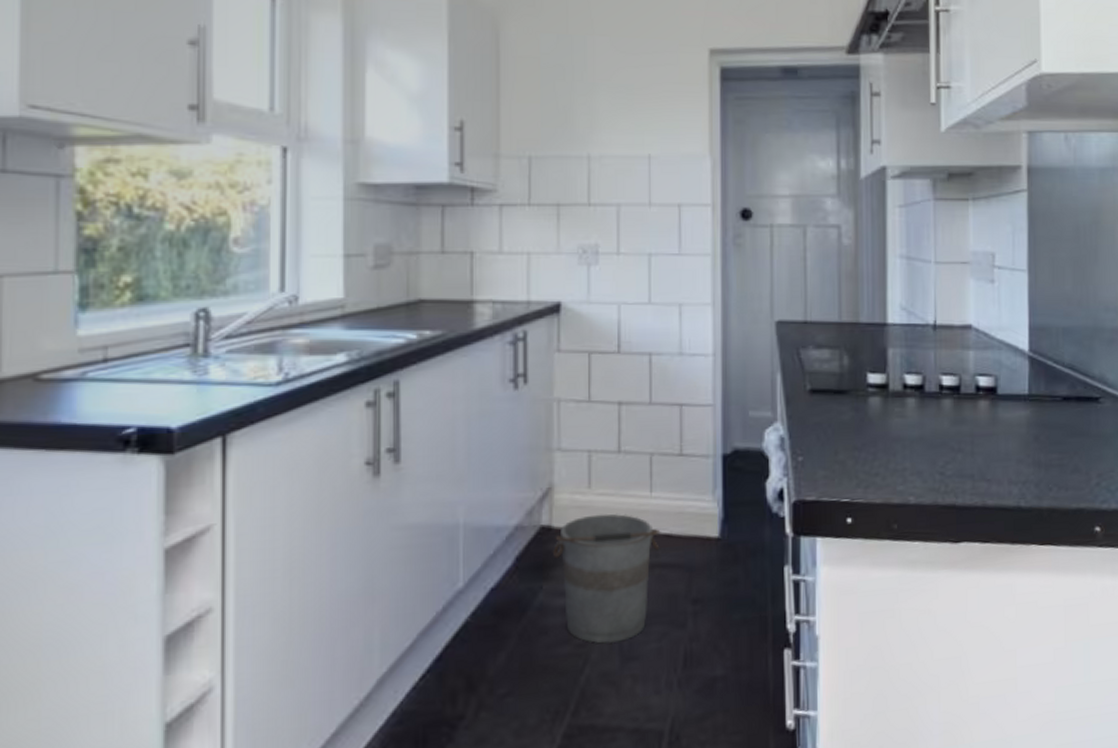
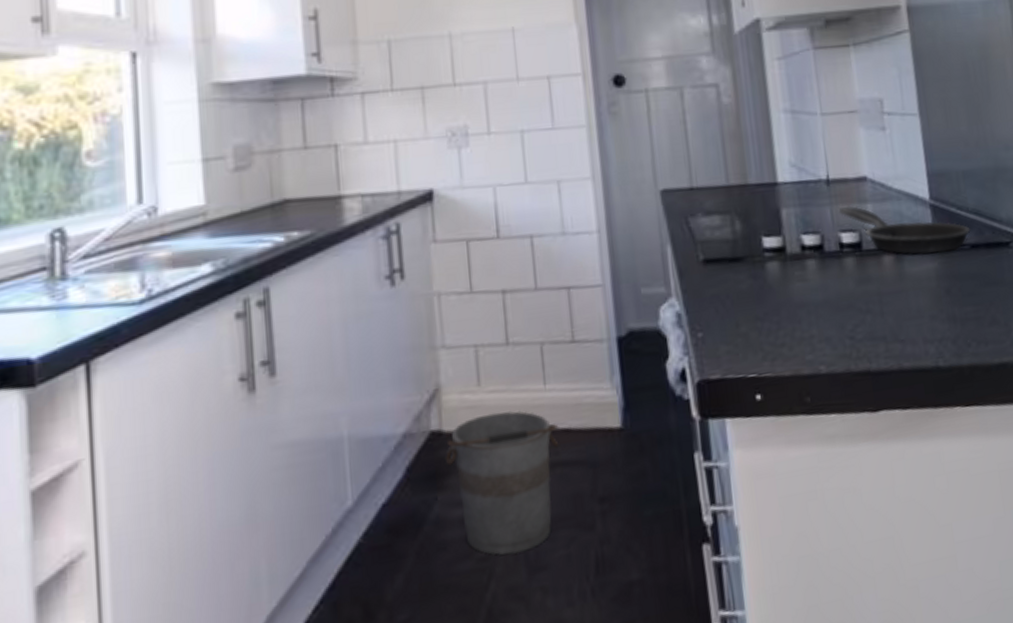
frying pan: none [942,351,1064,403] -> present [838,205,971,255]

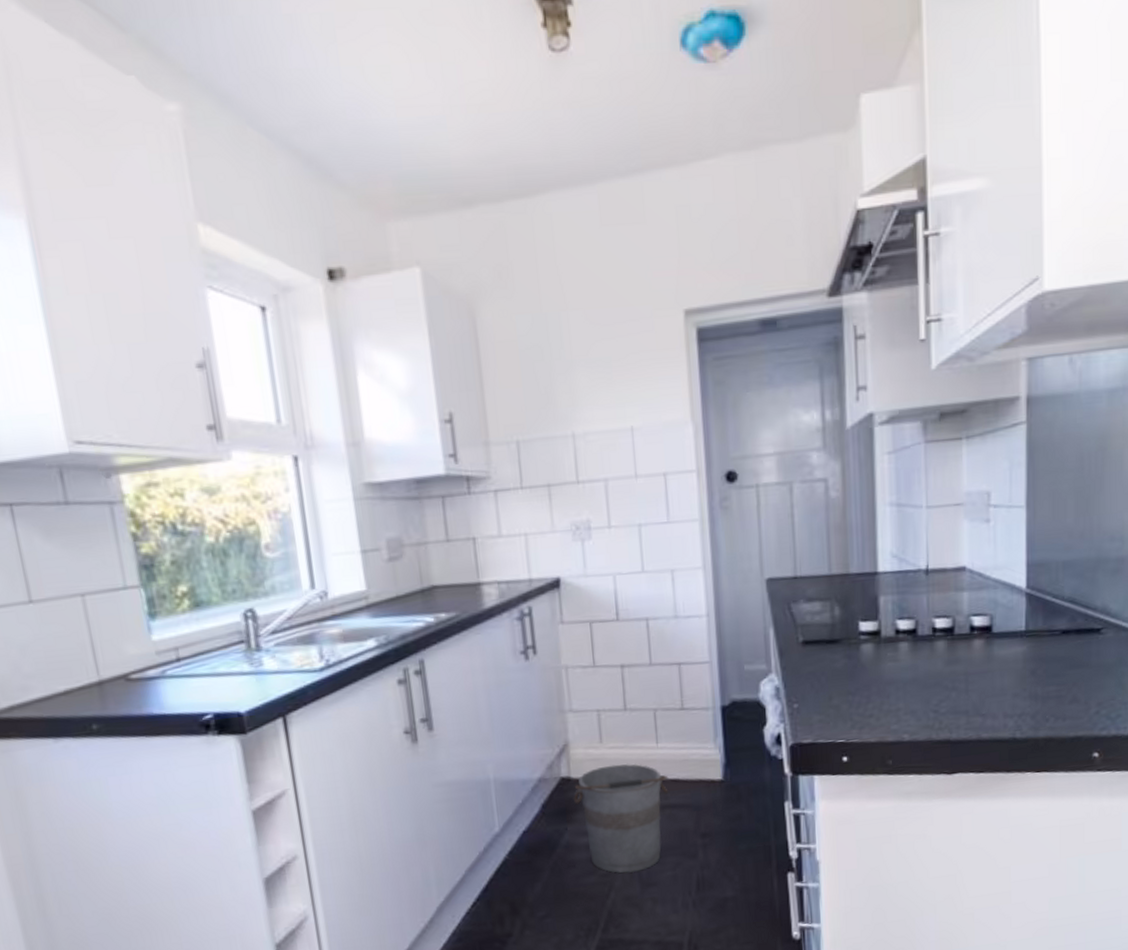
frying pan: present [838,205,971,255] -> none [935,593,1063,639]

